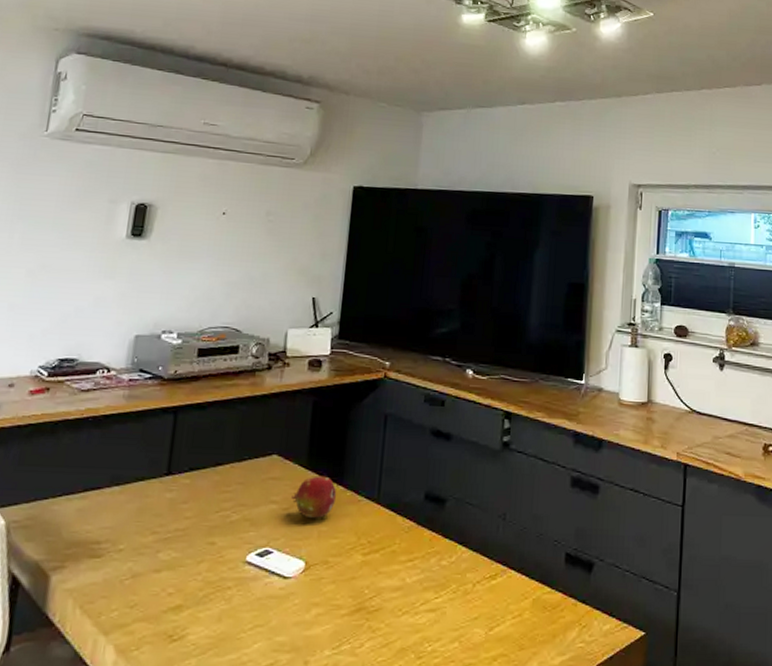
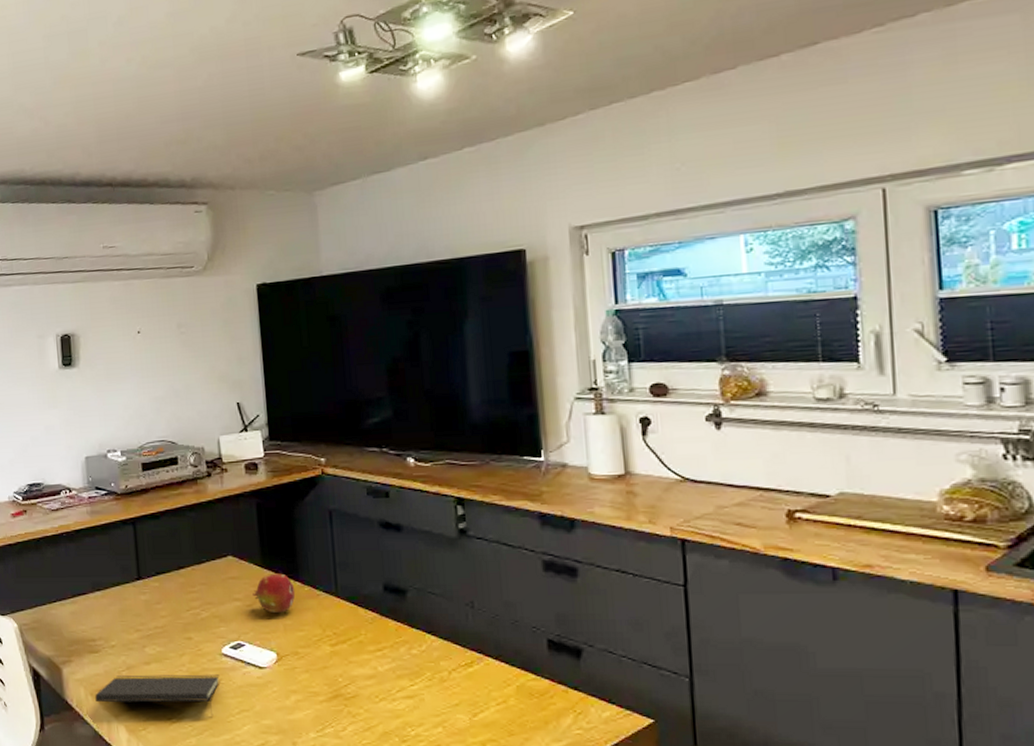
notepad: none [84,584,239,633] -> present [95,674,220,717]

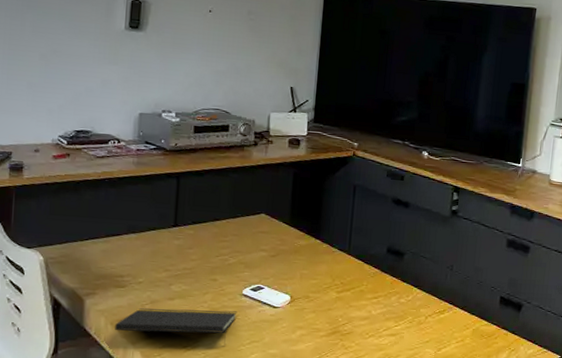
fruit: present [252,573,296,613] -> none [278,231,315,264]

